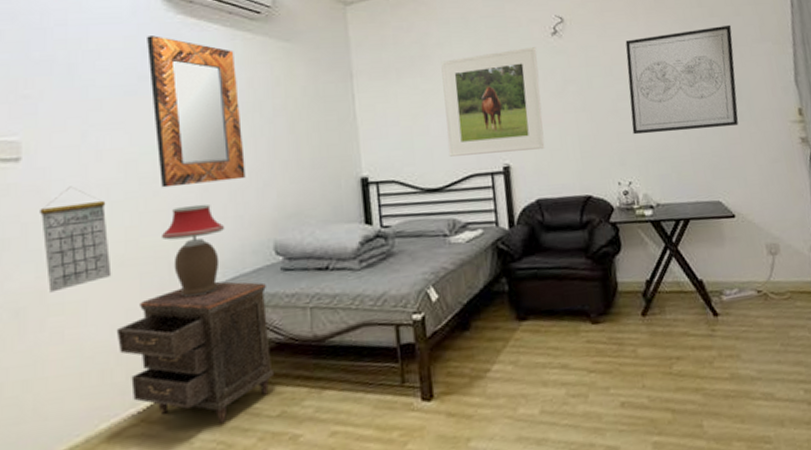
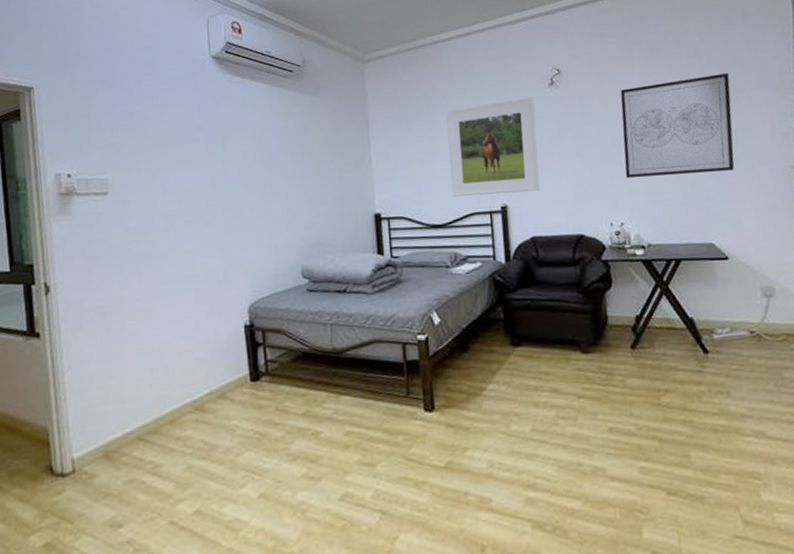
calendar: present [40,186,112,293] -> none [121,216,174,301]
nightstand: present [116,281,275,424] -> none [177,298,301,417]
home mirror: present [147,35,246,188] -> none [203,92,279,219]
table lamp: present [161,203,225,298] -> none [212,233,262,311]

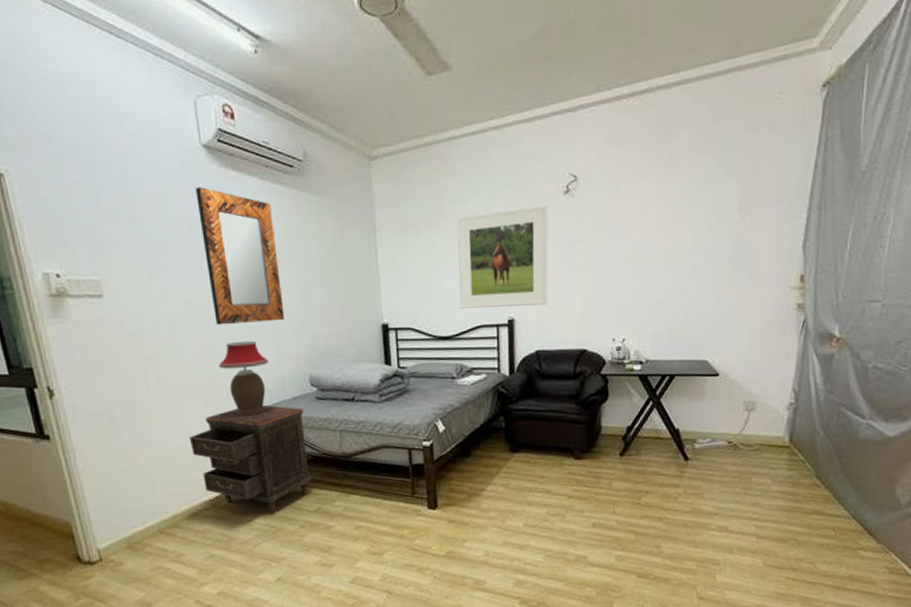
nightstand: none [177,298,301,417] -> present [189,405,312,513]
home mirror: none [203,92,279,219] -> present [196,187,285,325]
table lamp: none [212,233,262,311] -> present [218,340,270,416]
wall art: present [620,72,735,179] -> none [632,186,747,295]

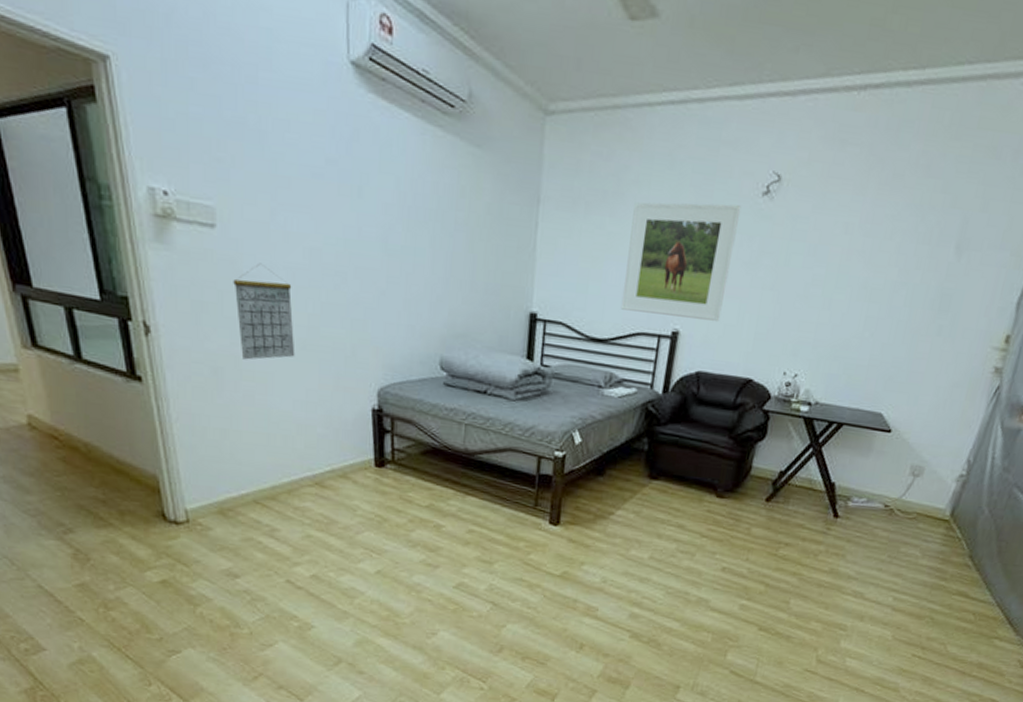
calendar: none [122,320,182,406] -> present [233,263,295,360]
nightstand: present [189,405,312,513] -> none [297,381,429,502]
home mirror: present [196,187,285,325] -> none [336,113,423,290]
table lamp: present [218,340,270,416] -> none [339,304,398,392]

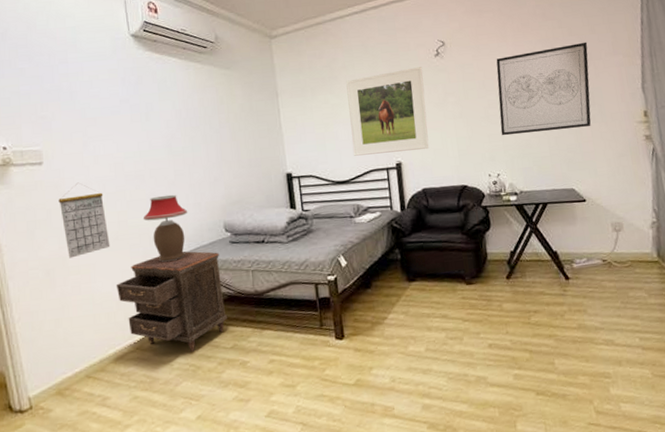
nightstand: none [297,381,429,502] -> present [116,251,228,352]
table lamp: none [339,304,398,392] -> present [143,194,188,263]
wall art: none [816,217,972,339] -> present [496,42,591,136]

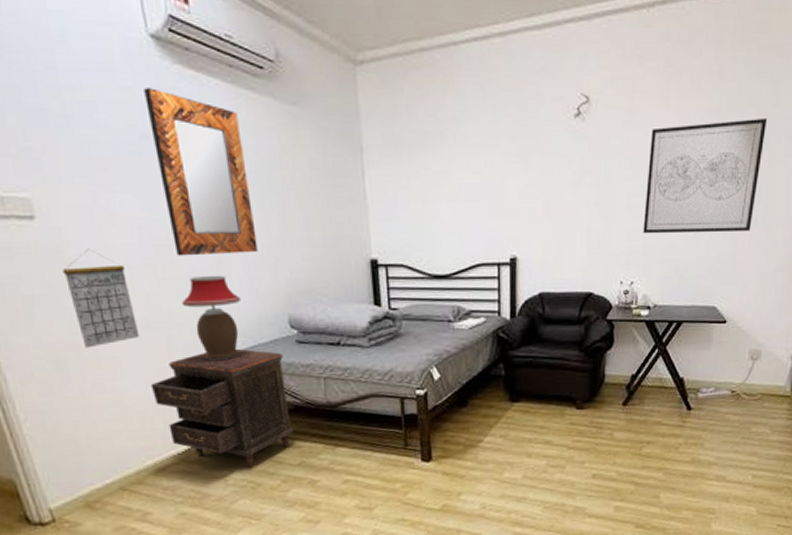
home mirror: none [125,68,201,183] -> present [144,88,258,256]
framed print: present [346,67,430,156] -> none [455,130,557,244]

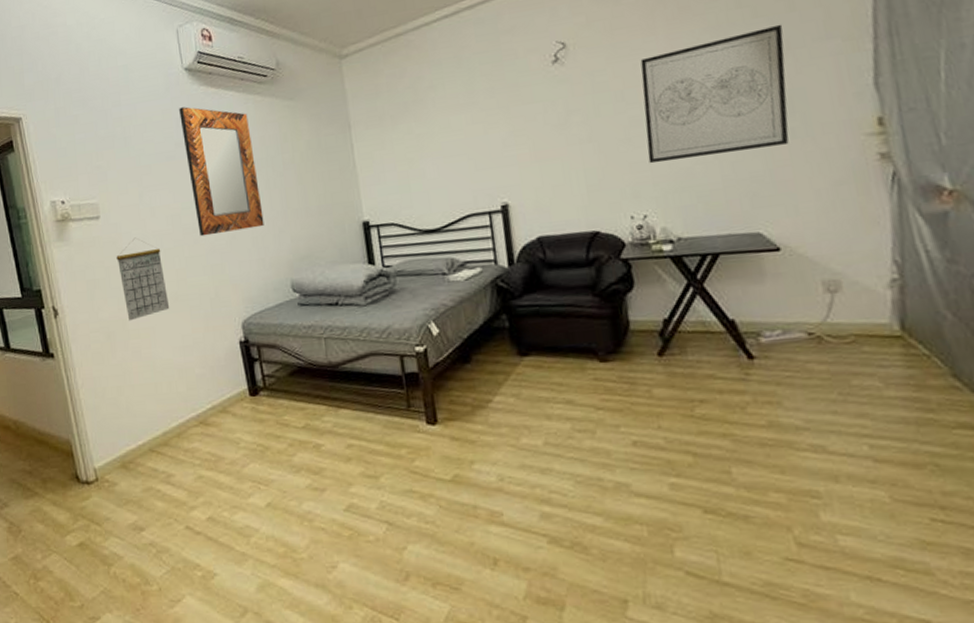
nightstand: present [150,349,294,467] -> none [176,314,299,430]
table lamp: present [181,275,242,361] -> none [202,249,251,327]

